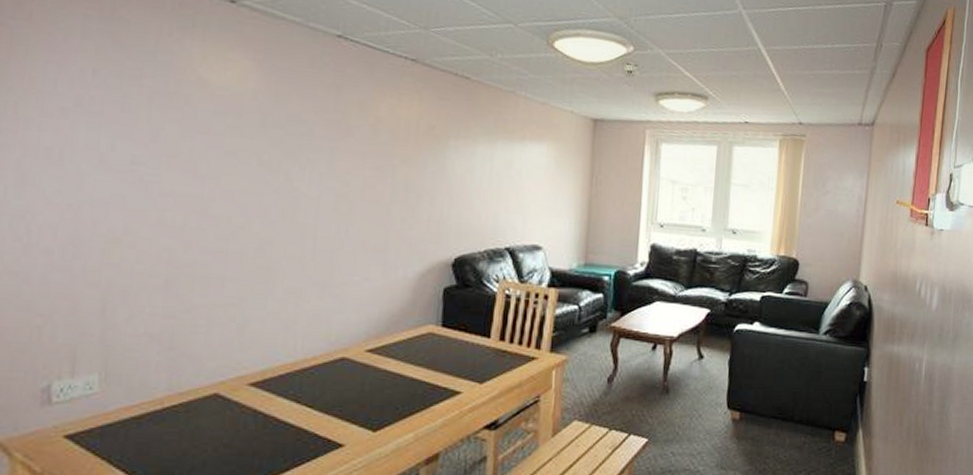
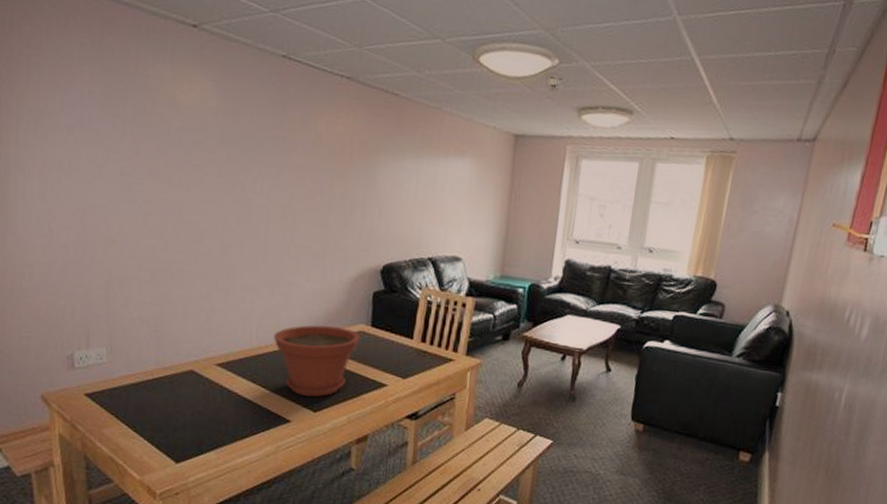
plant pot: none [323,329,430,413] -> present [274,325,361,397]

